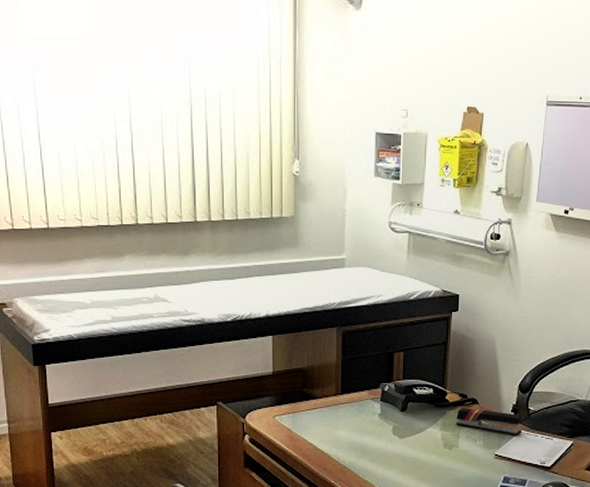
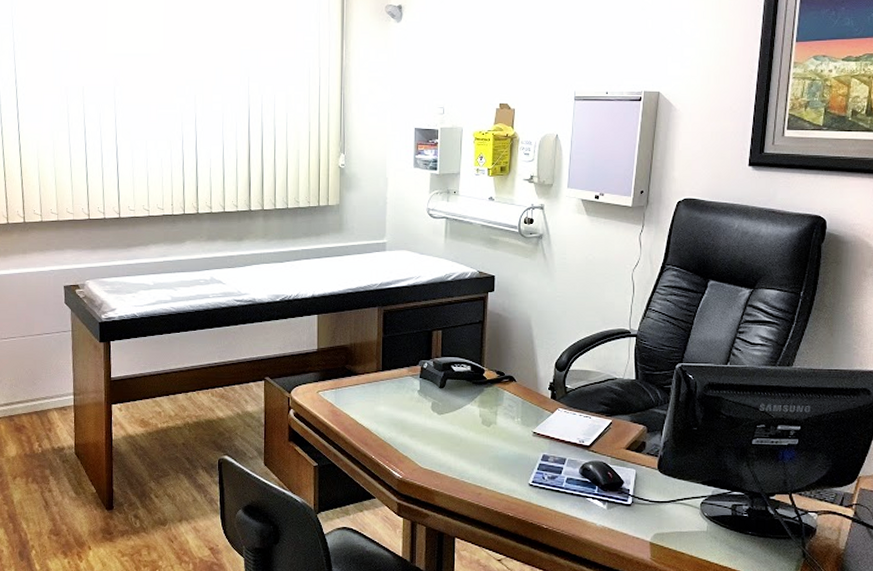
stapler: present [456,407,522,436] -> none [494,384,559,414]

